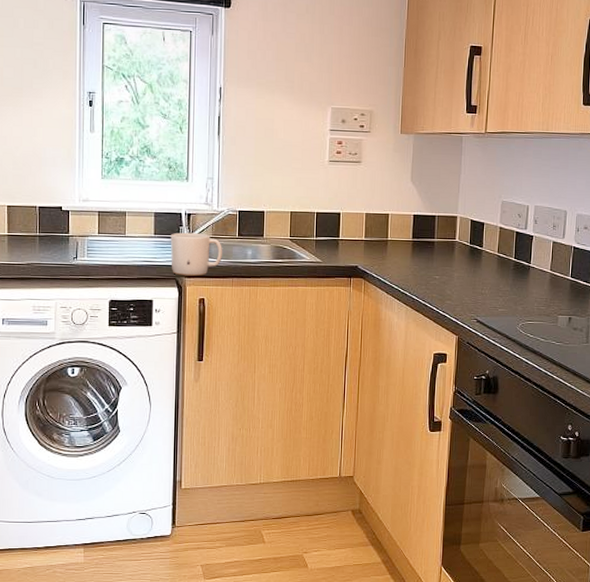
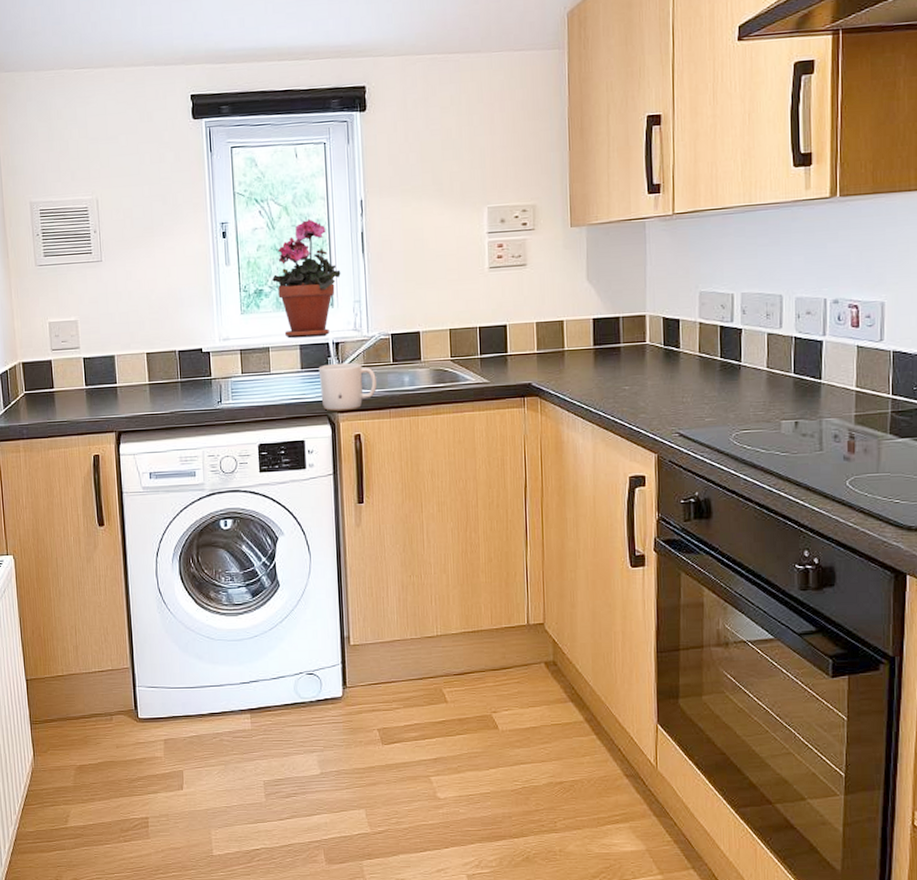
potted plant: none [133,98,197,207] -> present [272,219,341,339]

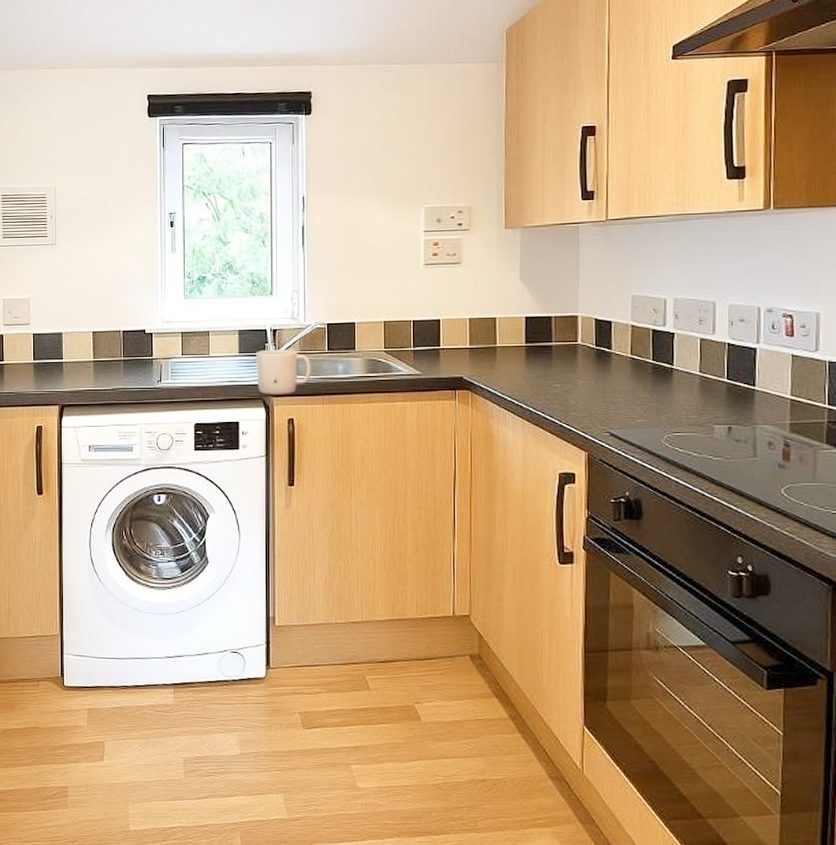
potted plant: present [272,219,341,339] -> none [215,212,281,324]

